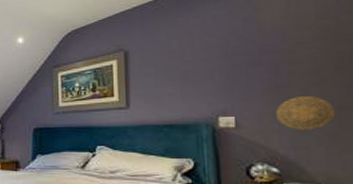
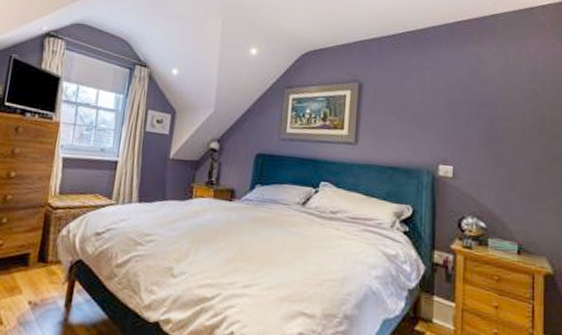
decorative plate: present [275,96,336,130] -> none [487,153,535,188]

